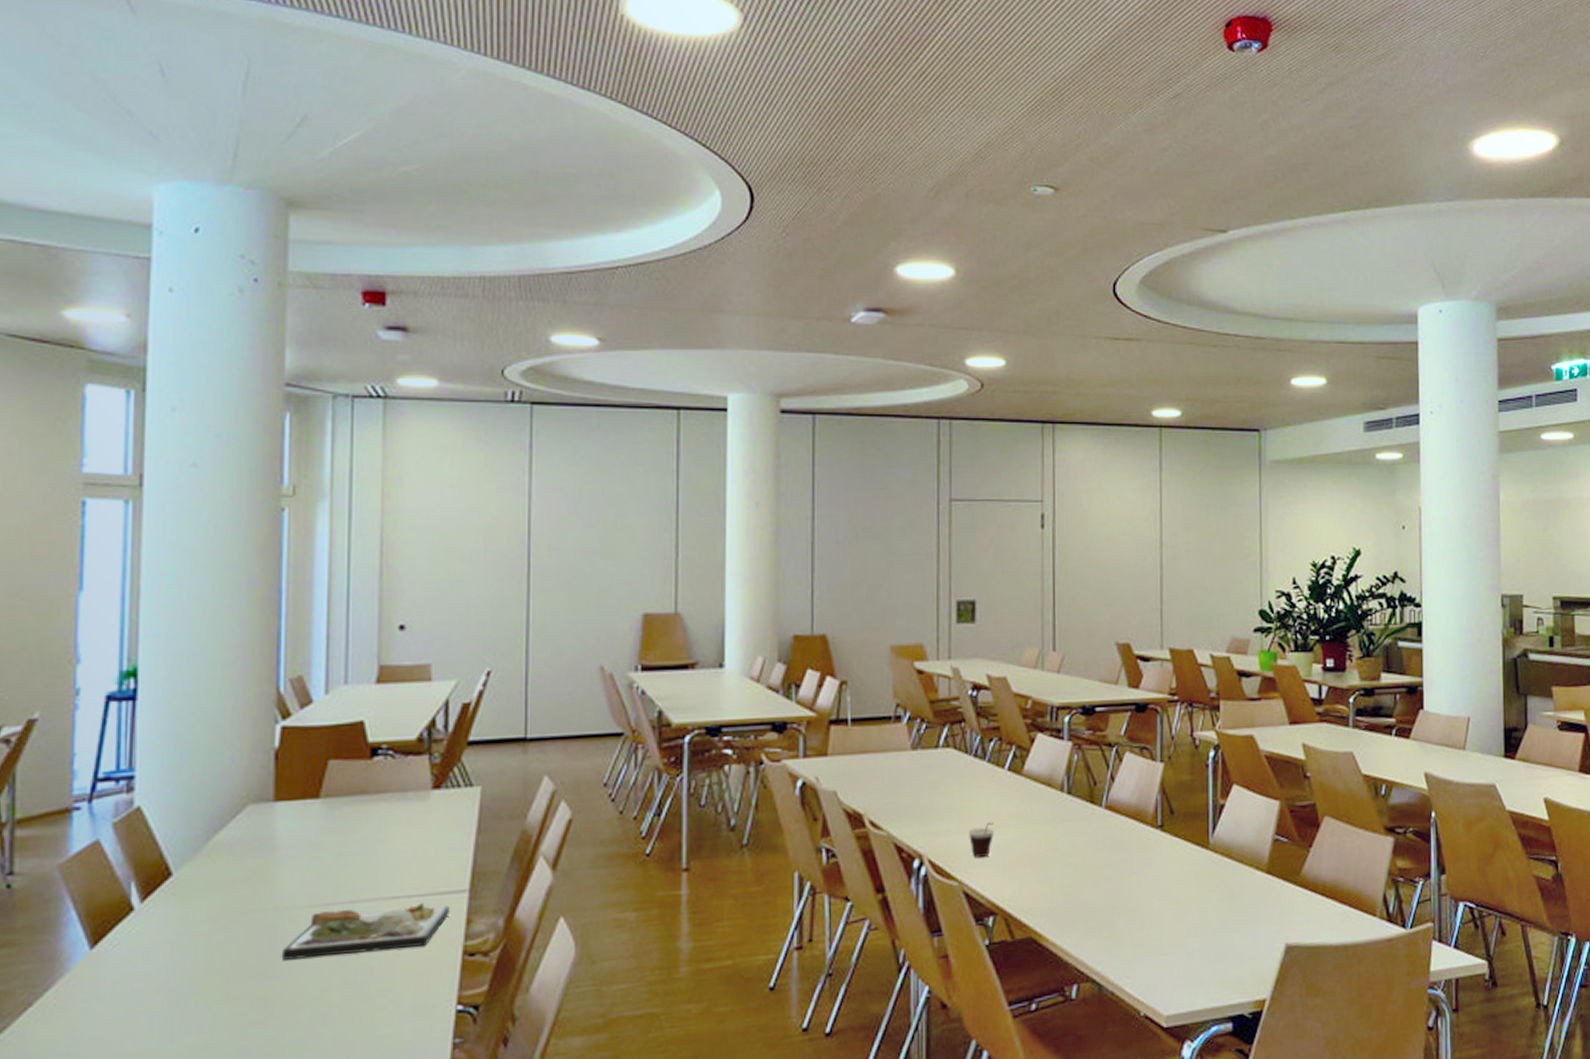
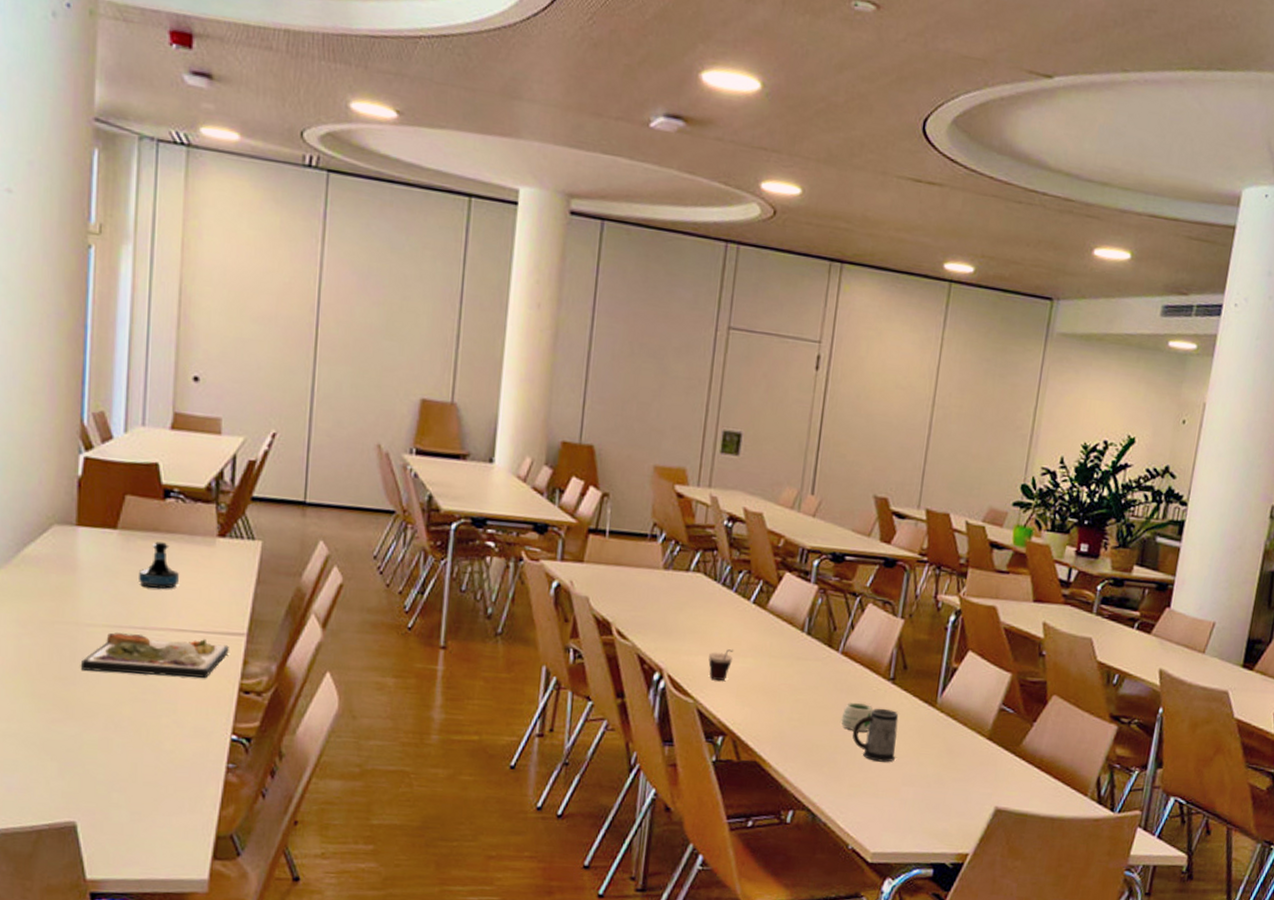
tequila bottle: none [346,804,390,857] -> present [139,541,179,589]
mug: none [1114,856,1146,887] -> present [841,702,874,732]
mug: none [1127,858,1176,916] -> present [852,708,899,762]

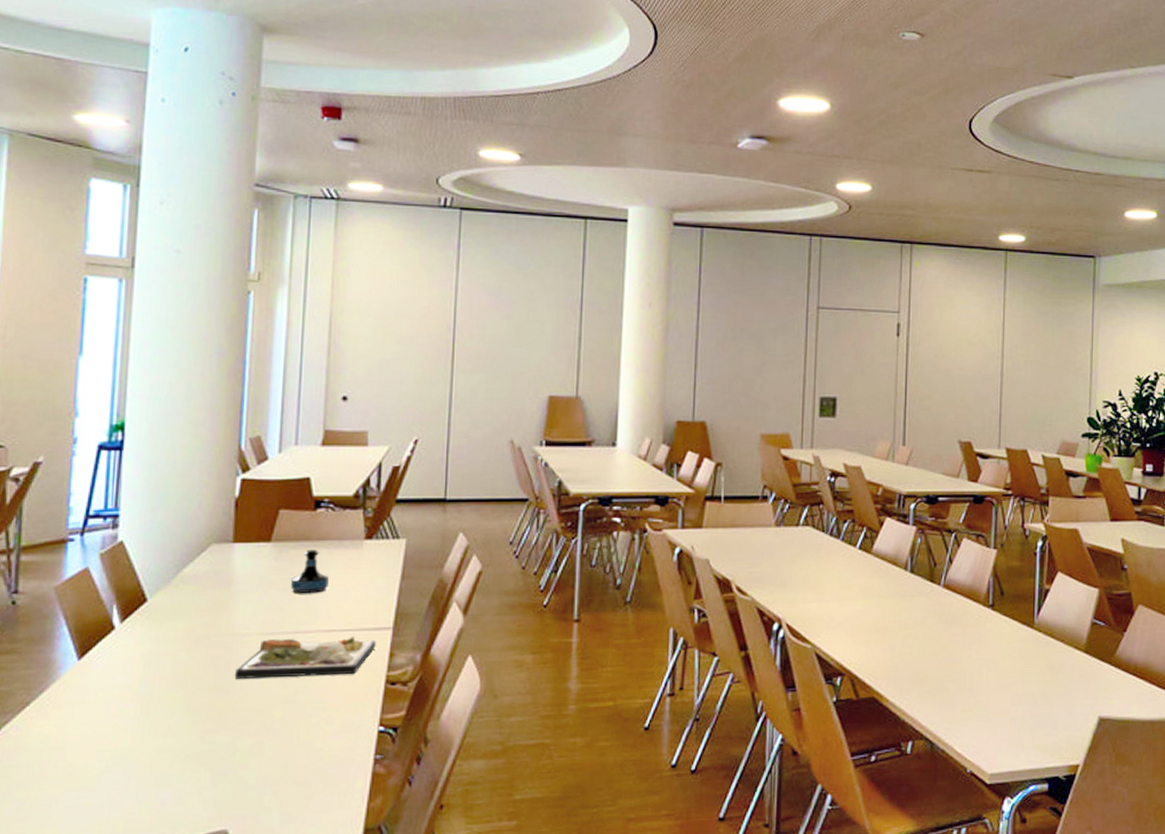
cup: present [708,649,733,680] -> none [823,594,844,624]
mug: present [841,702,874,732] -> none [949,631,977,658]
mug: present [852,708,899,762] -> none [960,634,1002,685]

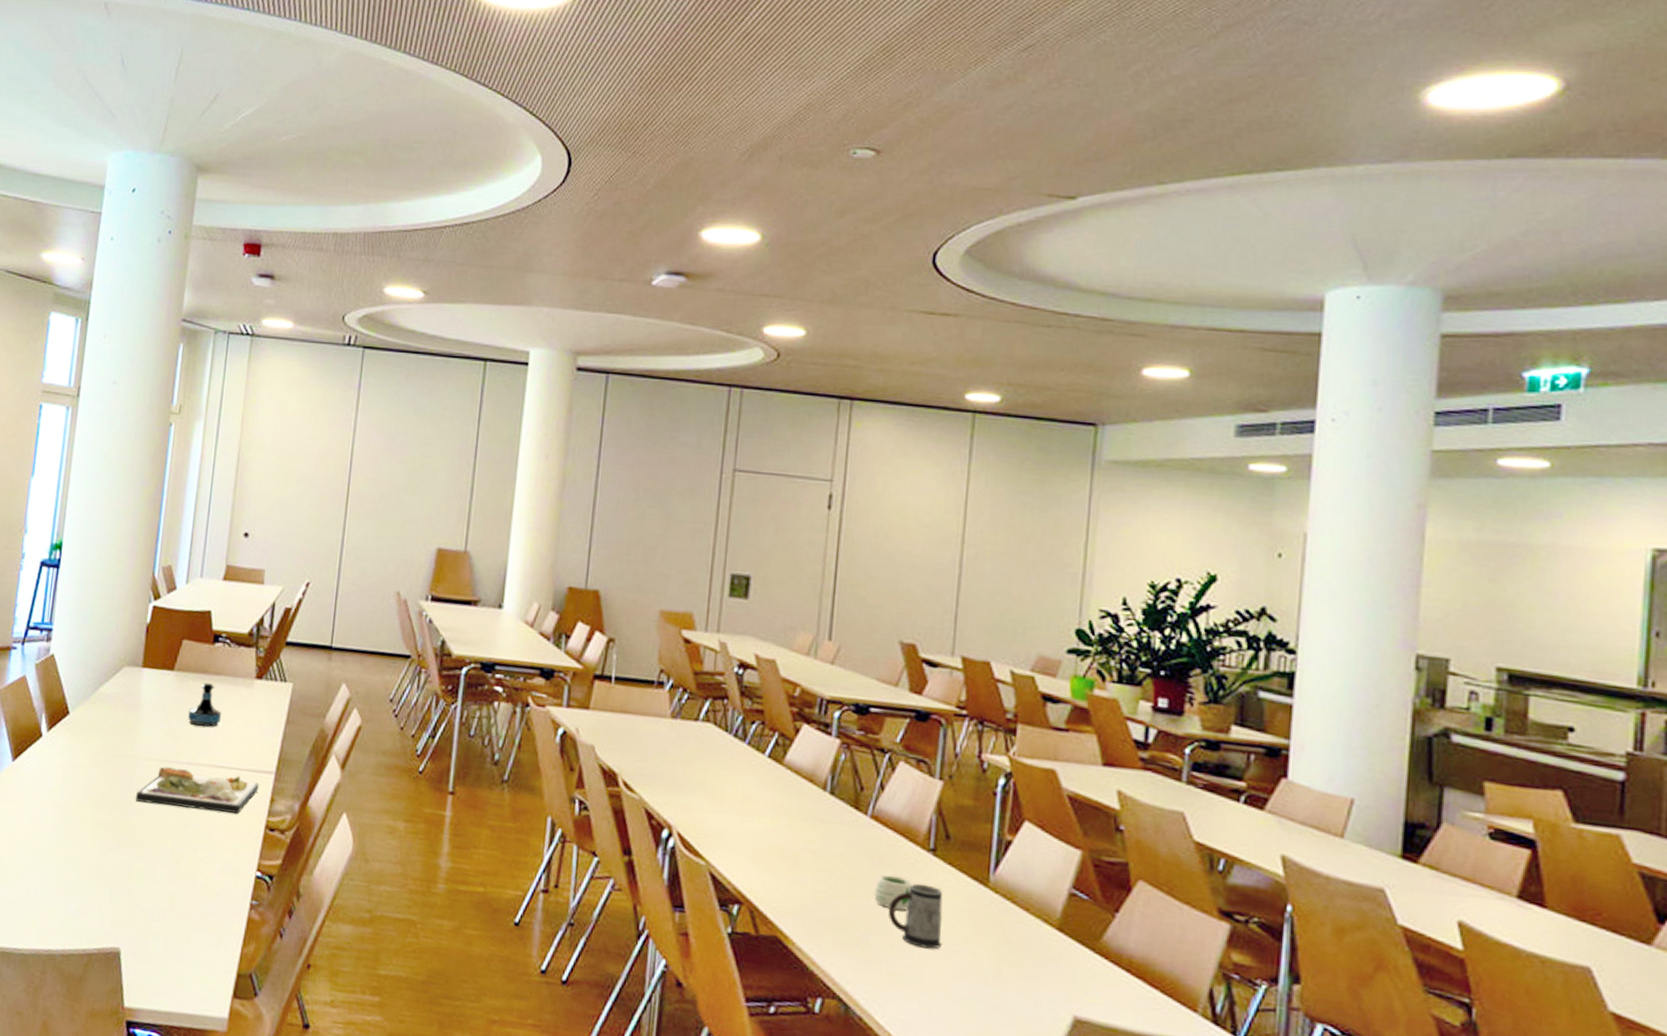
mug: none [949,631,977,658] -> present [874,875,912,911]
mug: none [960,634,1002,685] -> present [888,883,943,949]

